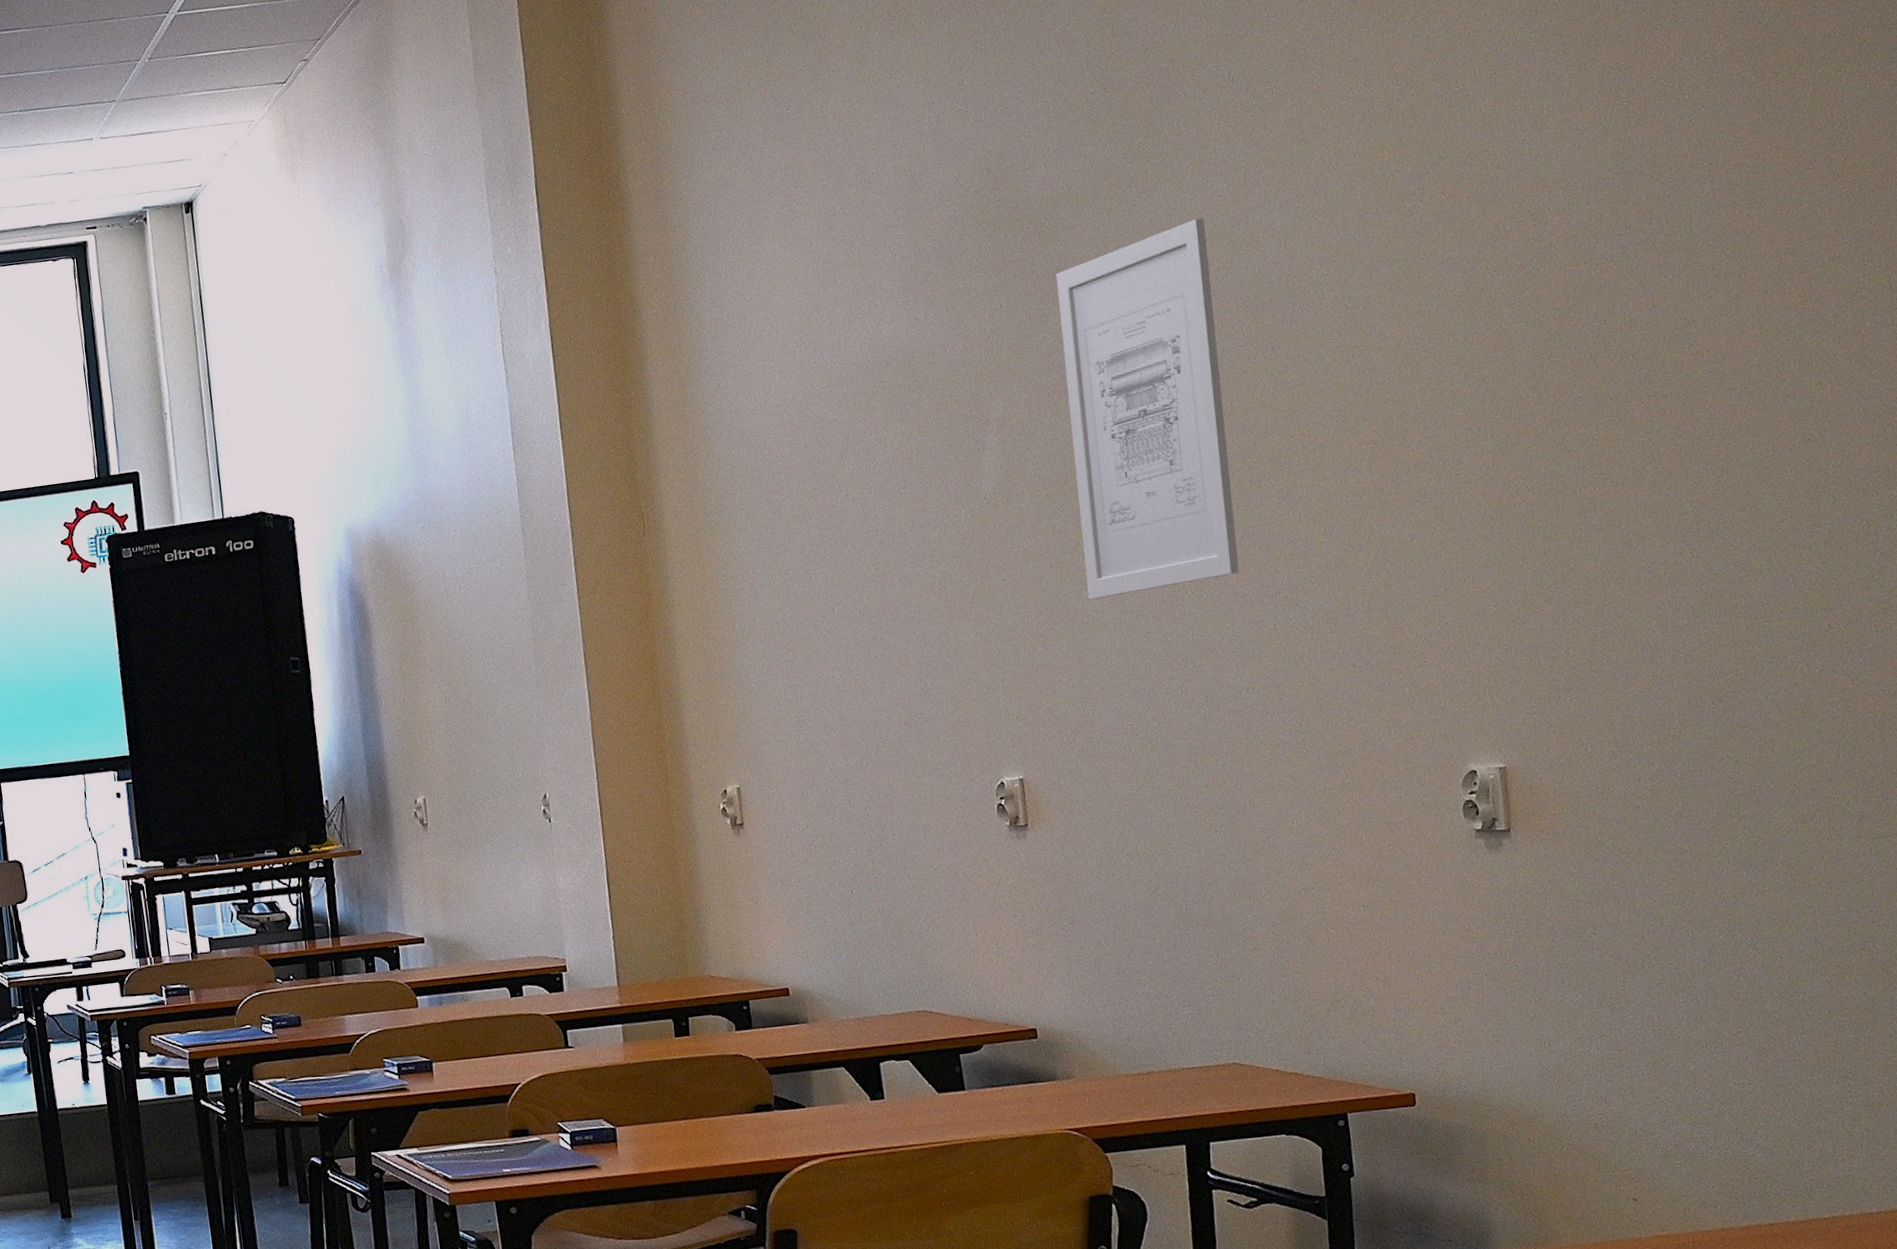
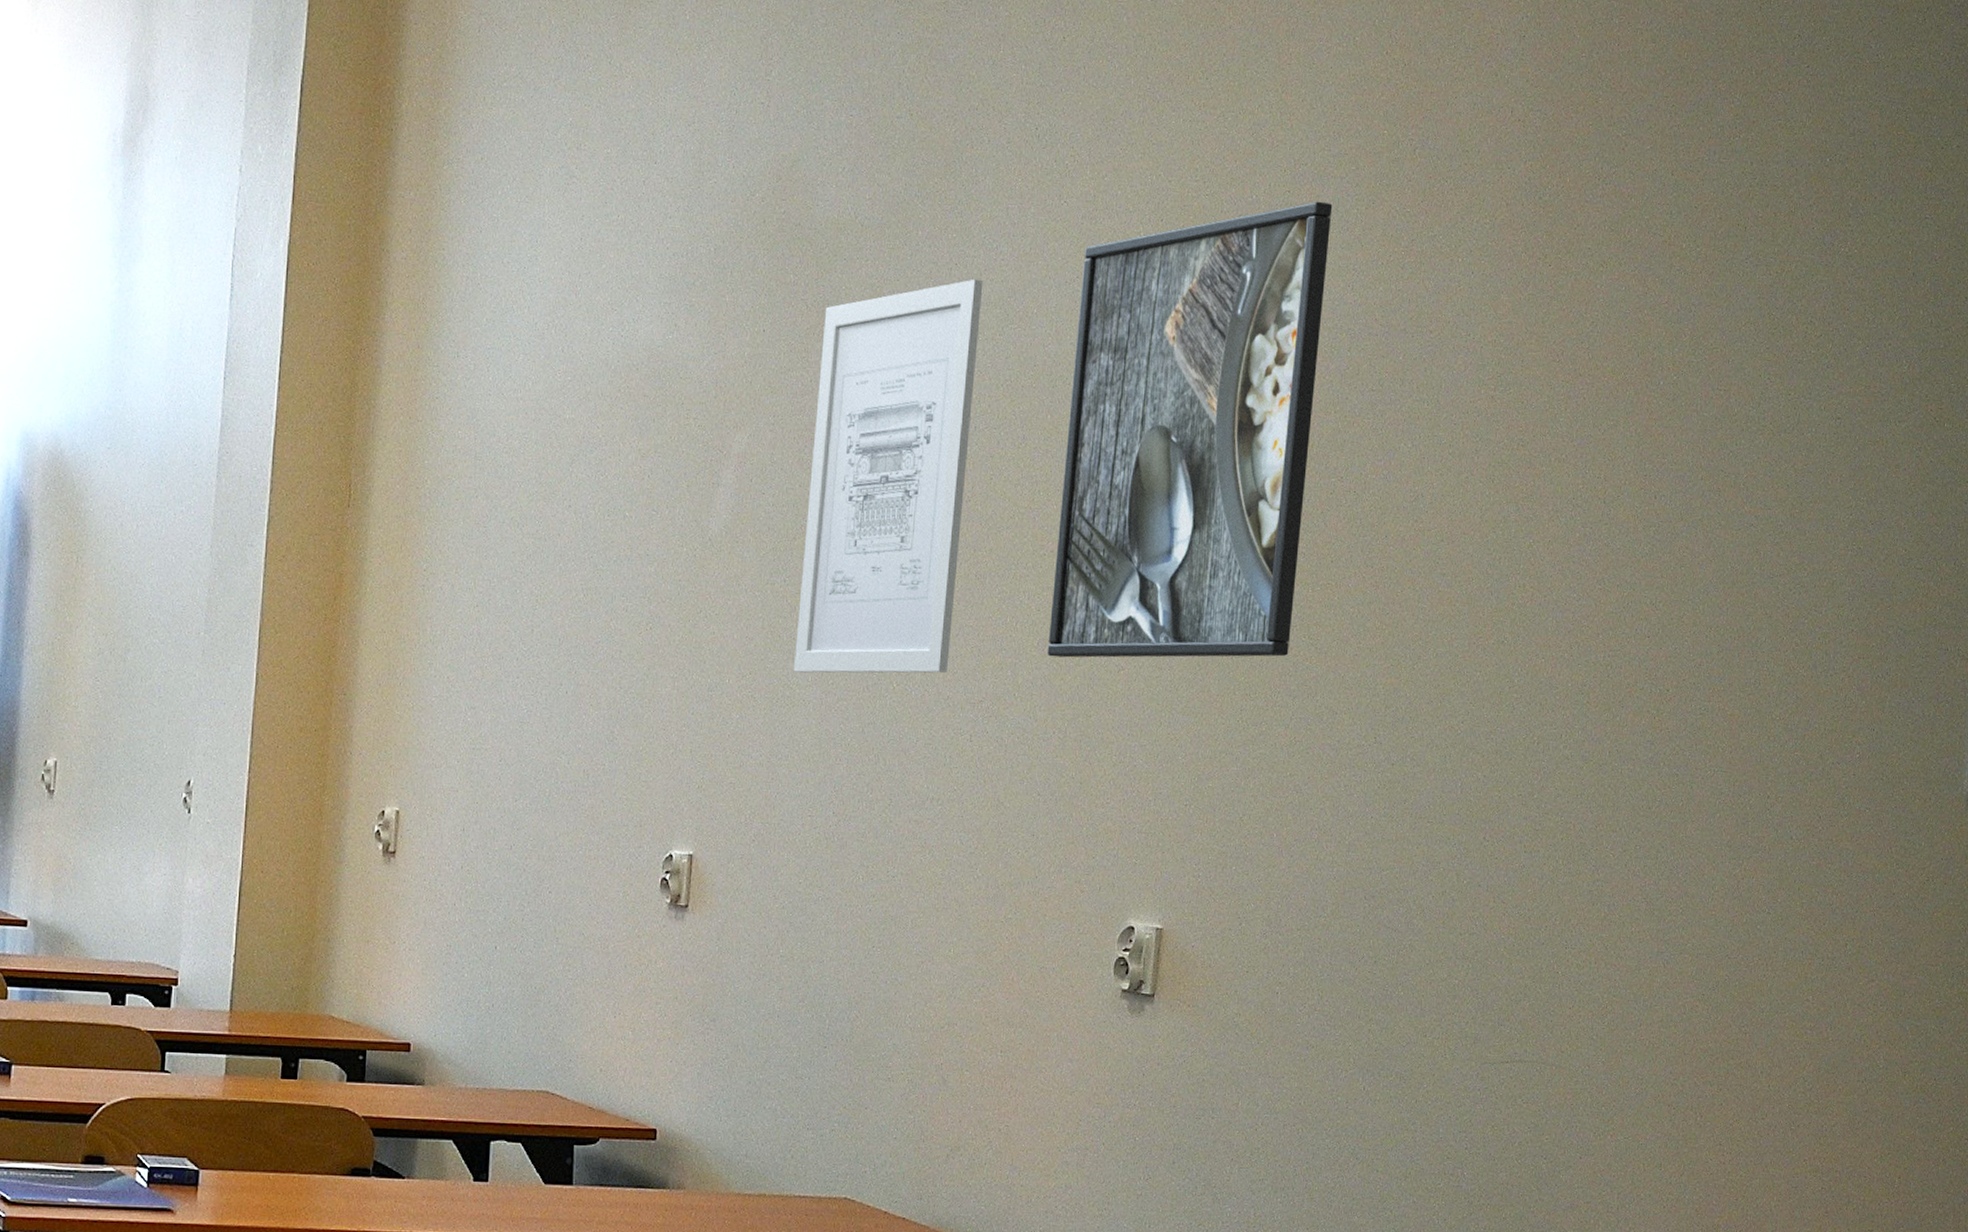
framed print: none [1299,75,1584,540] -> present [1047,201,1333,658]

